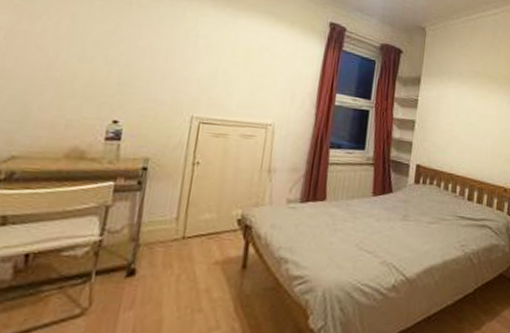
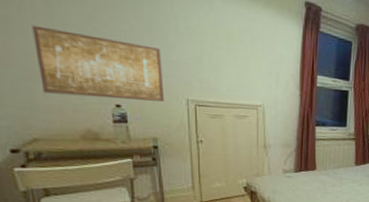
wall art: none [40,40,175,118] -> present [31,25,165,102]

